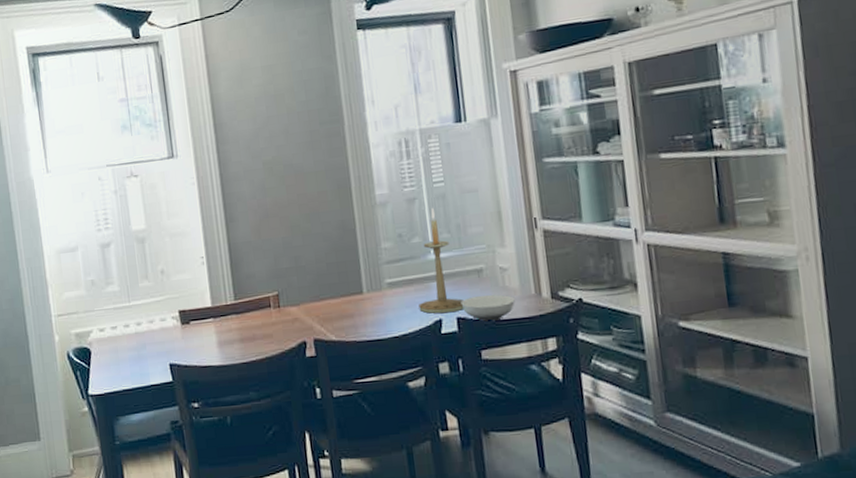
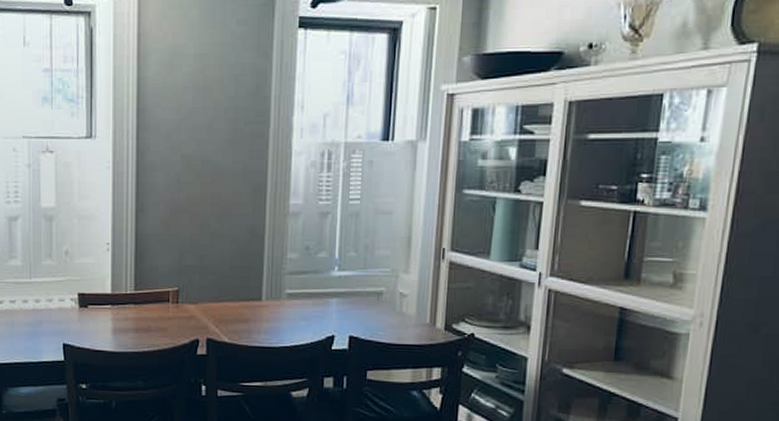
candlestick: present [419,208,464,314] -> none [314,225,358,331]
bowl: present [461,294,515,322] -> none [355,318,409,344]

